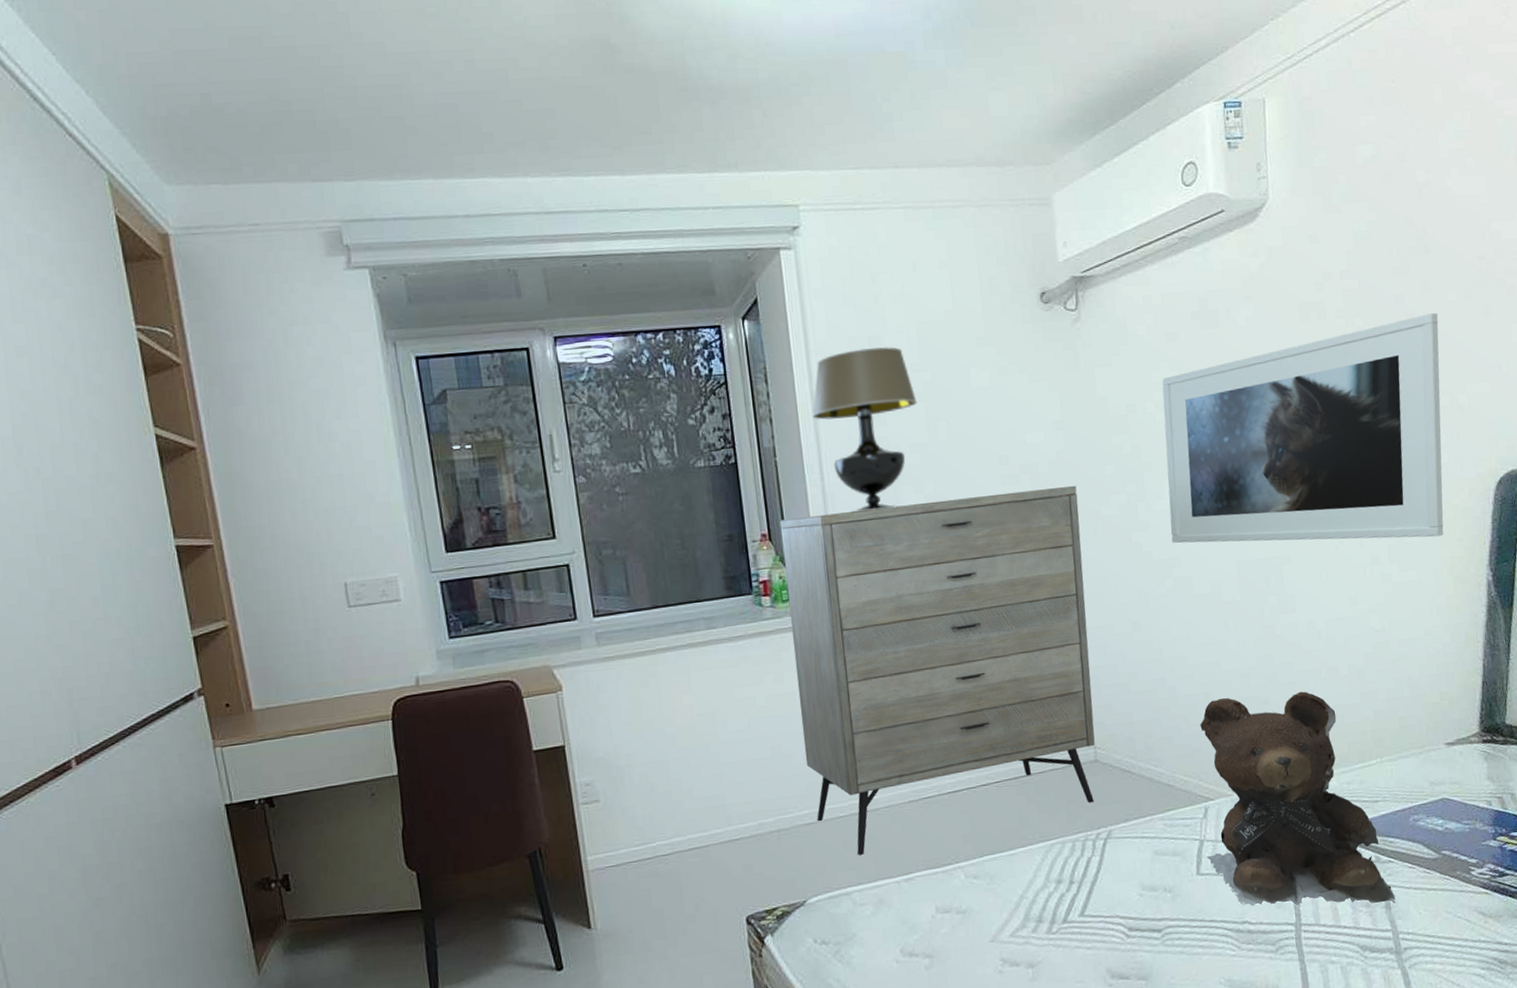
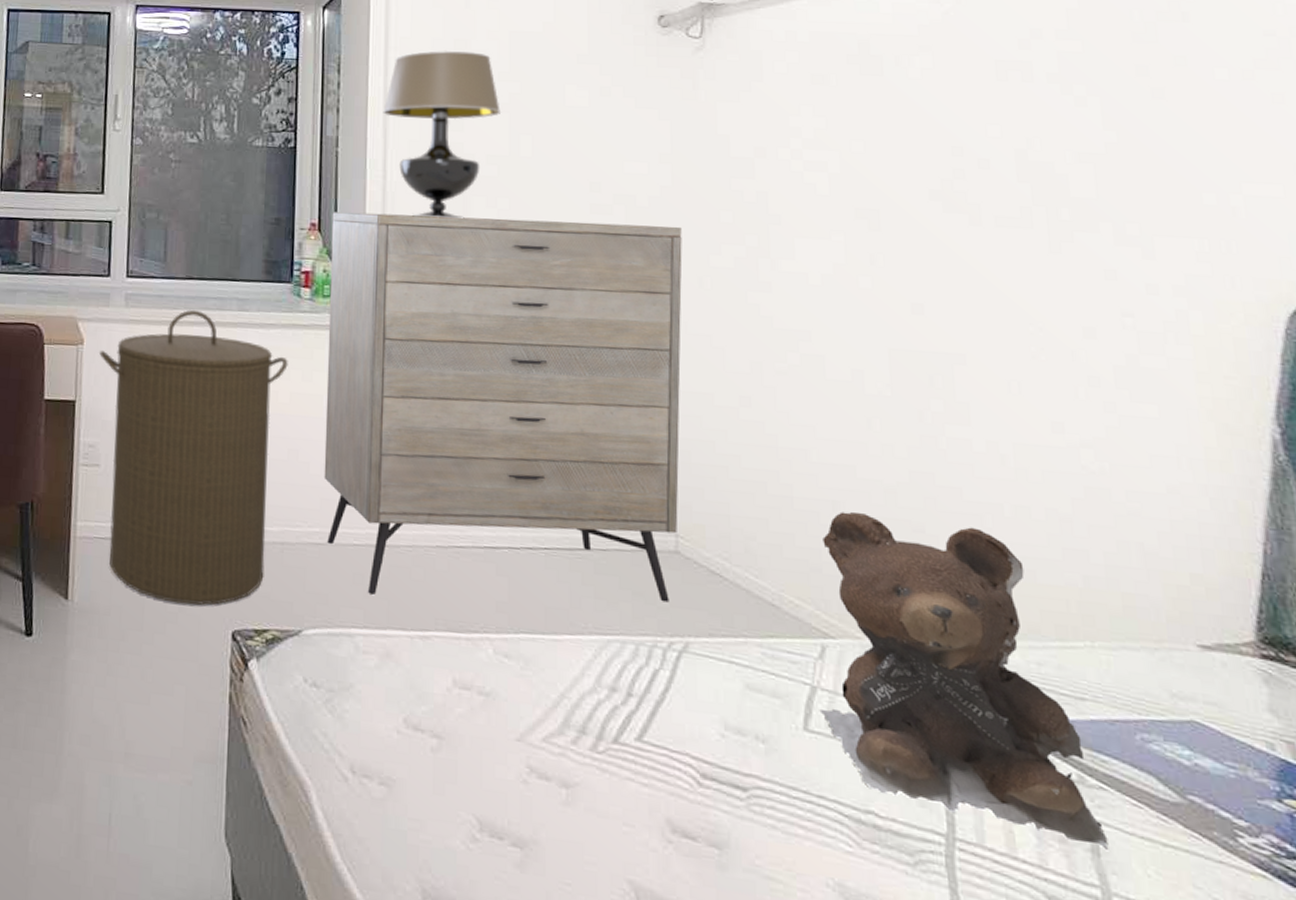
laundry hamper: none [580,637,767,907] -> present [99,309,288,605]
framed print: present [1162,313,1444,543] -> none [800,92,1202,368]

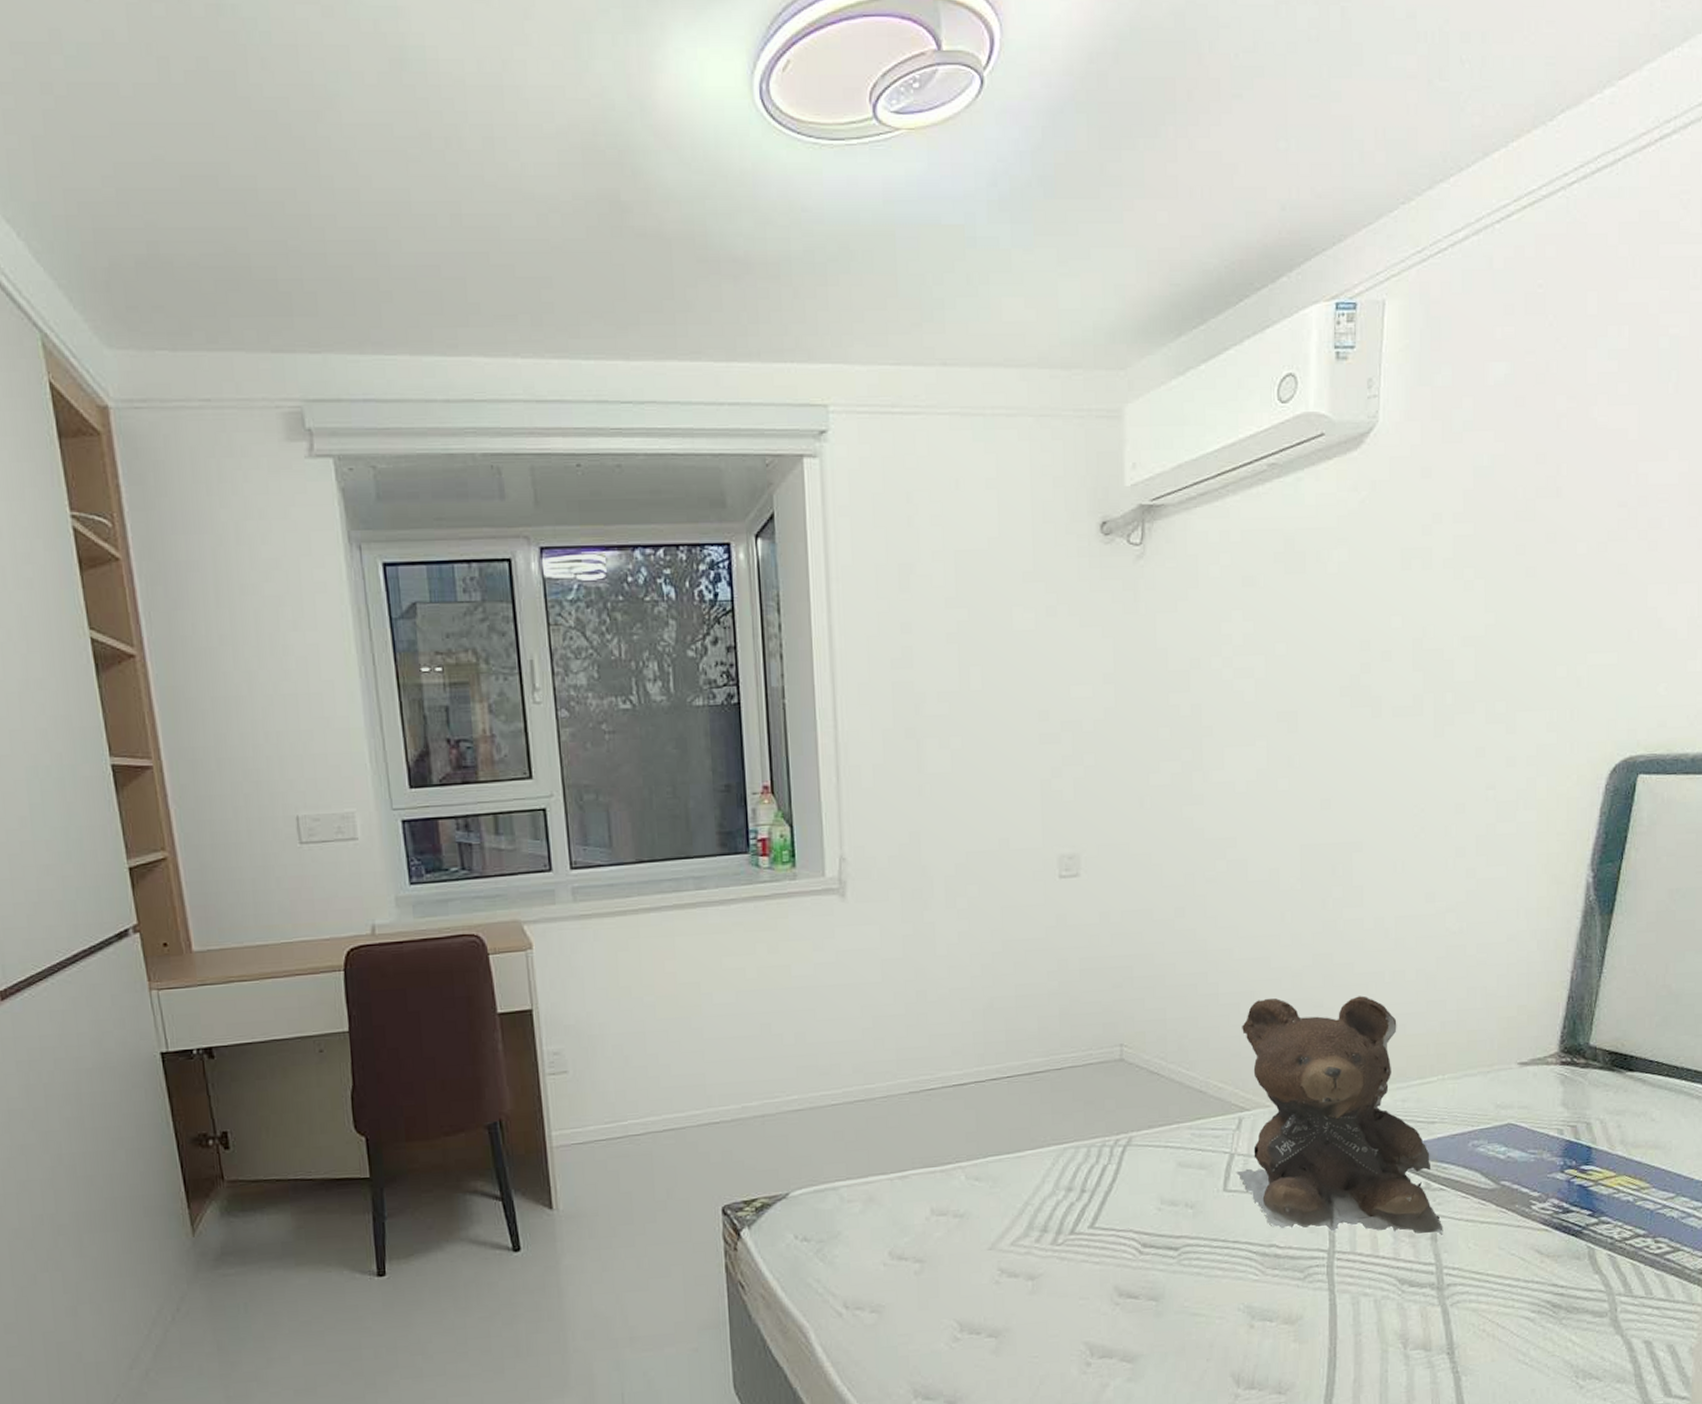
laundry hamper: present [99,309,288,605] -> none [551,895,753,1192]
dresser: present [324,212,682,603] -> none [784,748,1125,1148]
table lamp: present [383,50,502,219] -> none [829,577,951,767]

